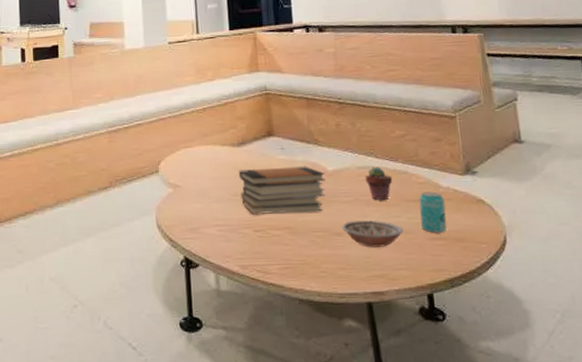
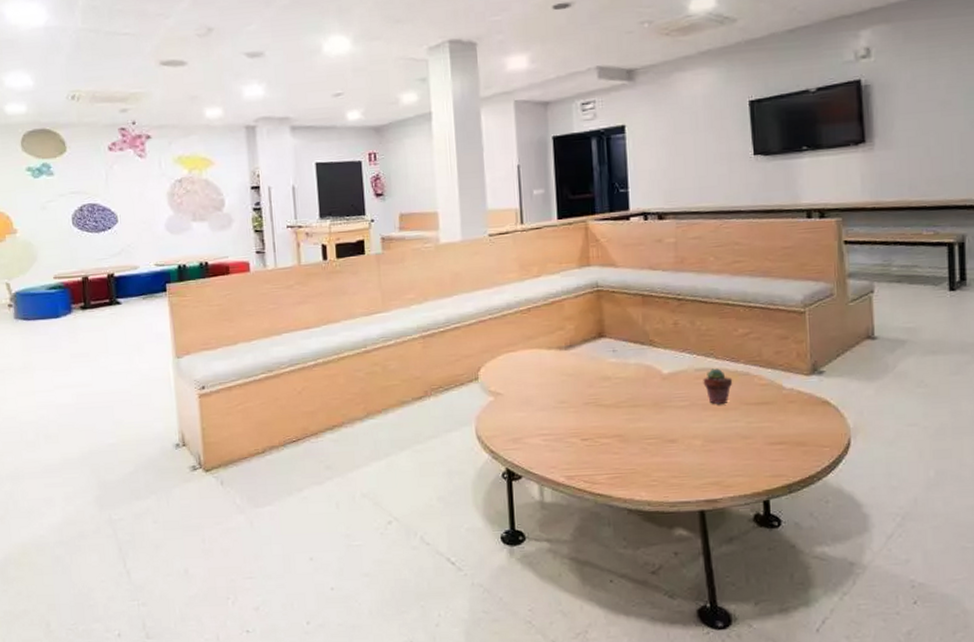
book stack: present [238,166,326,215] -> none [565,369,660,423]
bowl: present [342,220,403,247] -> none [676,425,741,454]
beverage can: present [419,191,447,233] -> none [760,393,789,437]

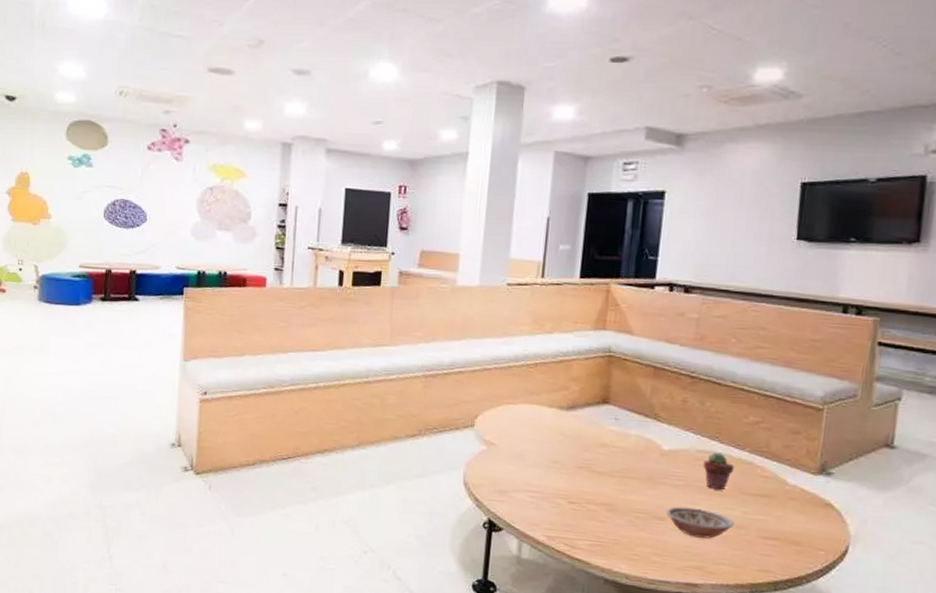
bowl: none [676,425,741,454] -> present [666,506,734,539]

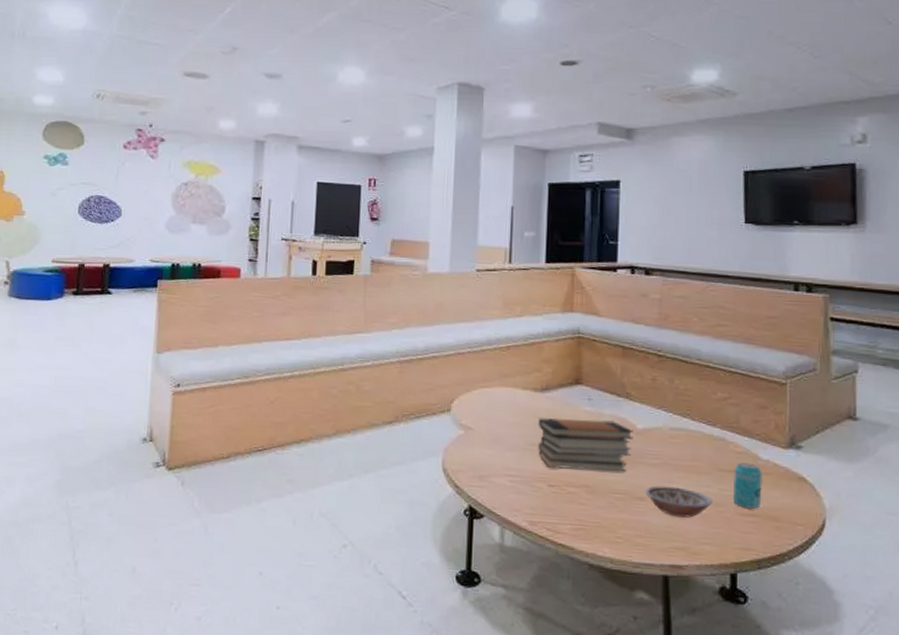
book stack: none [560,436,659,492] -> present [537,417,633,472]
potted succulent: present [703,452,735,489] -> none [677,429,708,467]
beverage can: none [755,487,788,533] -> present [733,462,762,509]

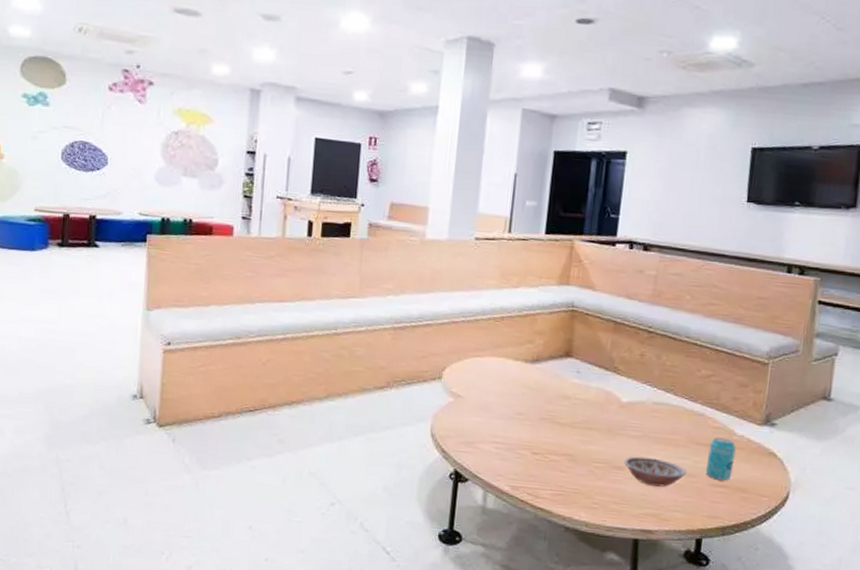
book stack: present [537,417,633,472] -> none [524,388,618,443]

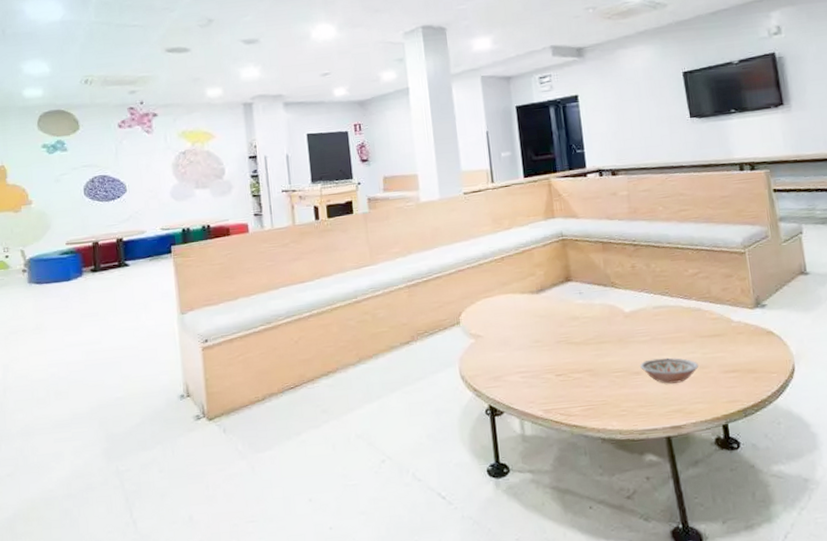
beverage can: present [706,437,736,481] -> none [712,326,740,366]

